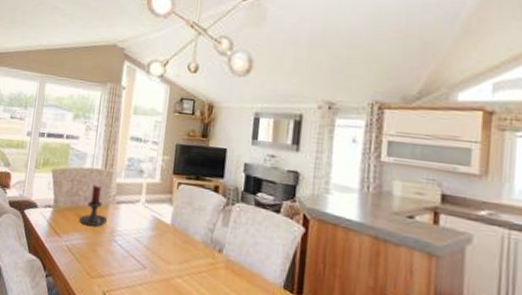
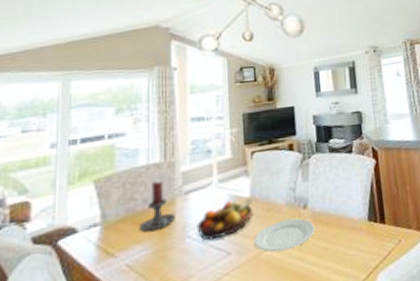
fruit bowl: none [122,221,176,252] -> present [197,195,256,241]
plate: none [167,255,226,286] -> present [253,218,315,252]

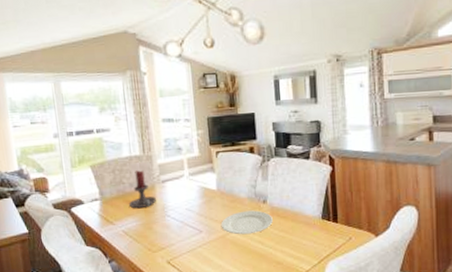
fruit bowl: present [197,195,256,241] -> none [173,188,222,220]

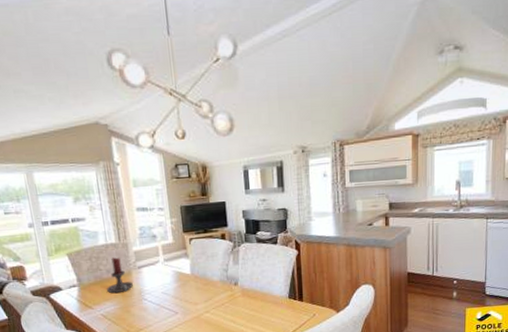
plate: present [220,210,273,235] -> none [195,292,244,315]

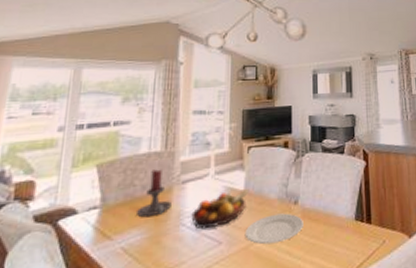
fruit bowl: none [150,272,195,303] -> present [191,188,250,230]
plate: none [195,292,244,315] -> present [244,213,303,245]

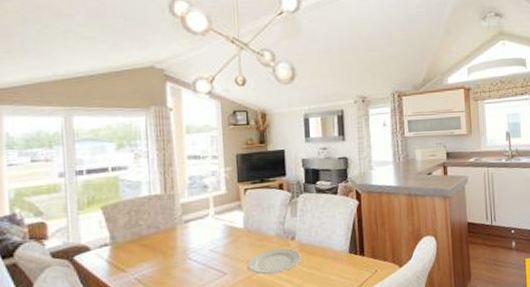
candle holder: present [137,169,171,218] -> none [145,210,177,253]
fruit bowl: present [191,188,250,230] -> none [196,226,249,263]

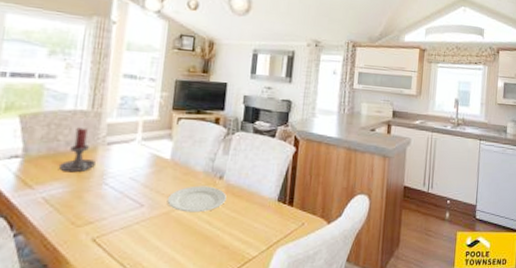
candle holder: none [145,210,177,253] -> present [59,127,96,173]

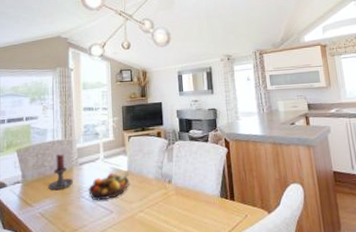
fruit bowl: none [114,157,176,191] -> present [88,169,132,201]
plate: present [167,185,227,213] -> none [130,190,177,215]

